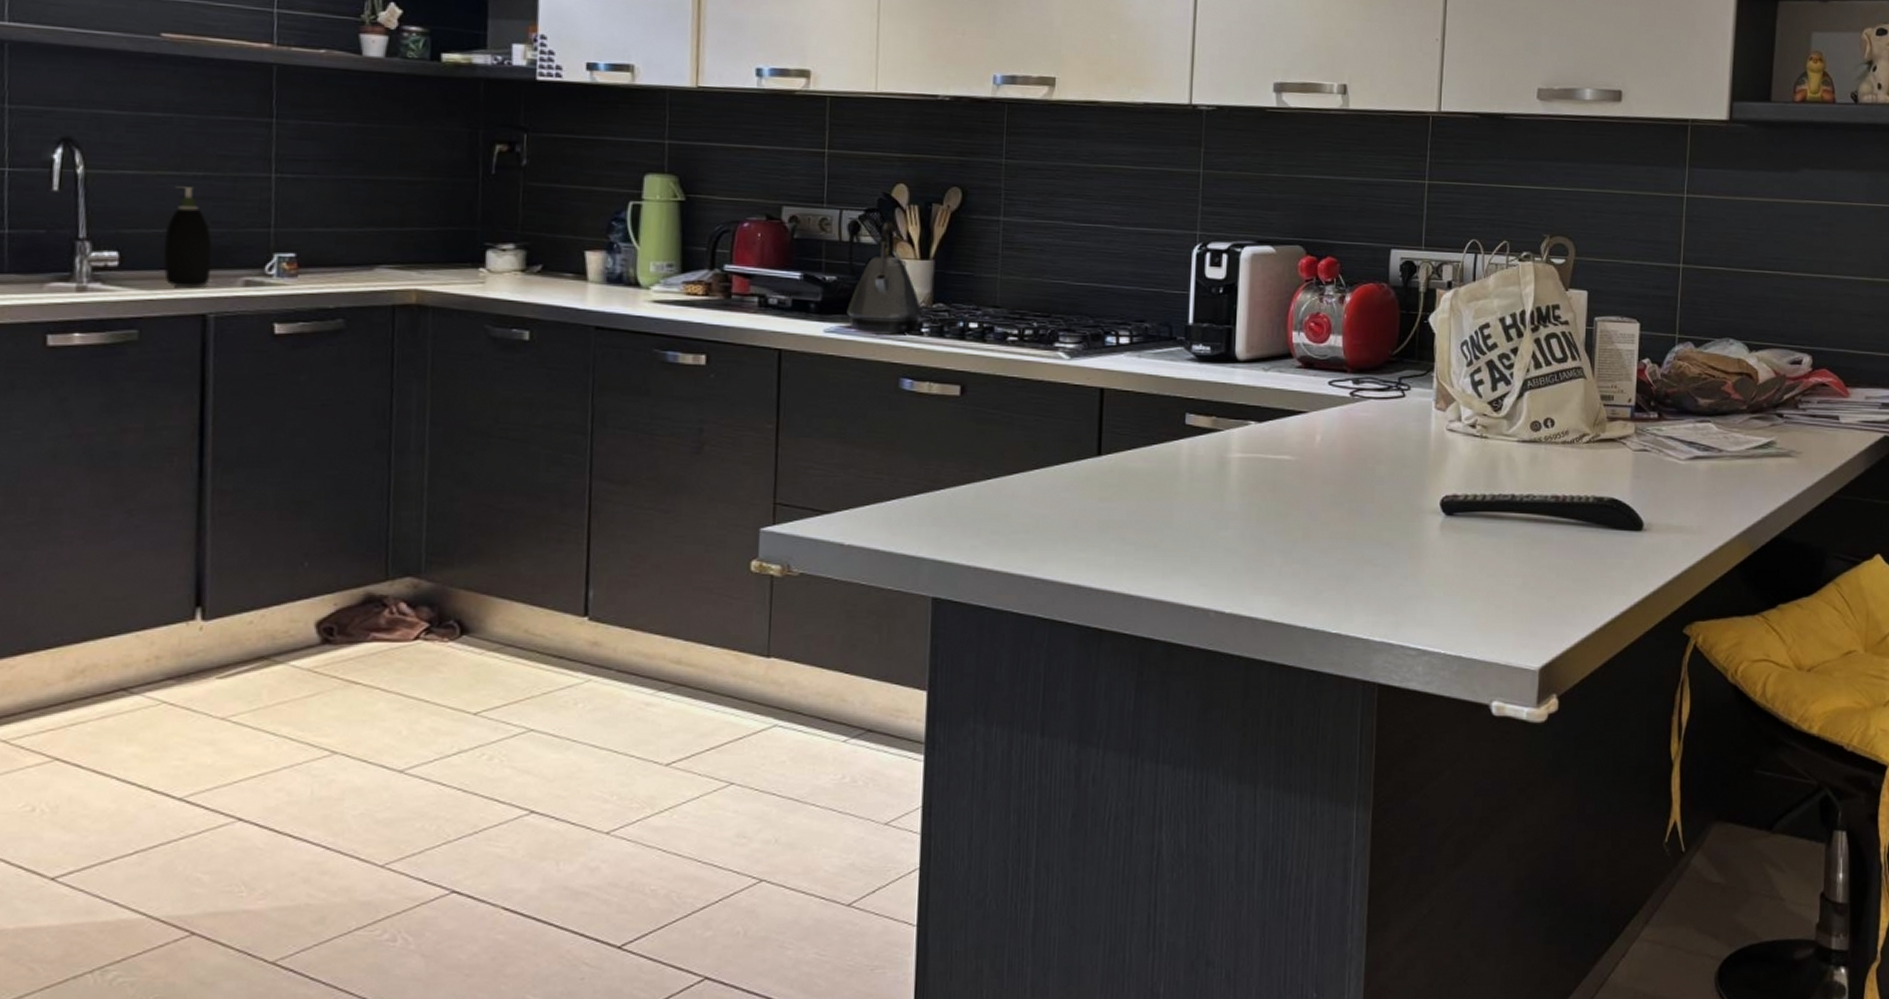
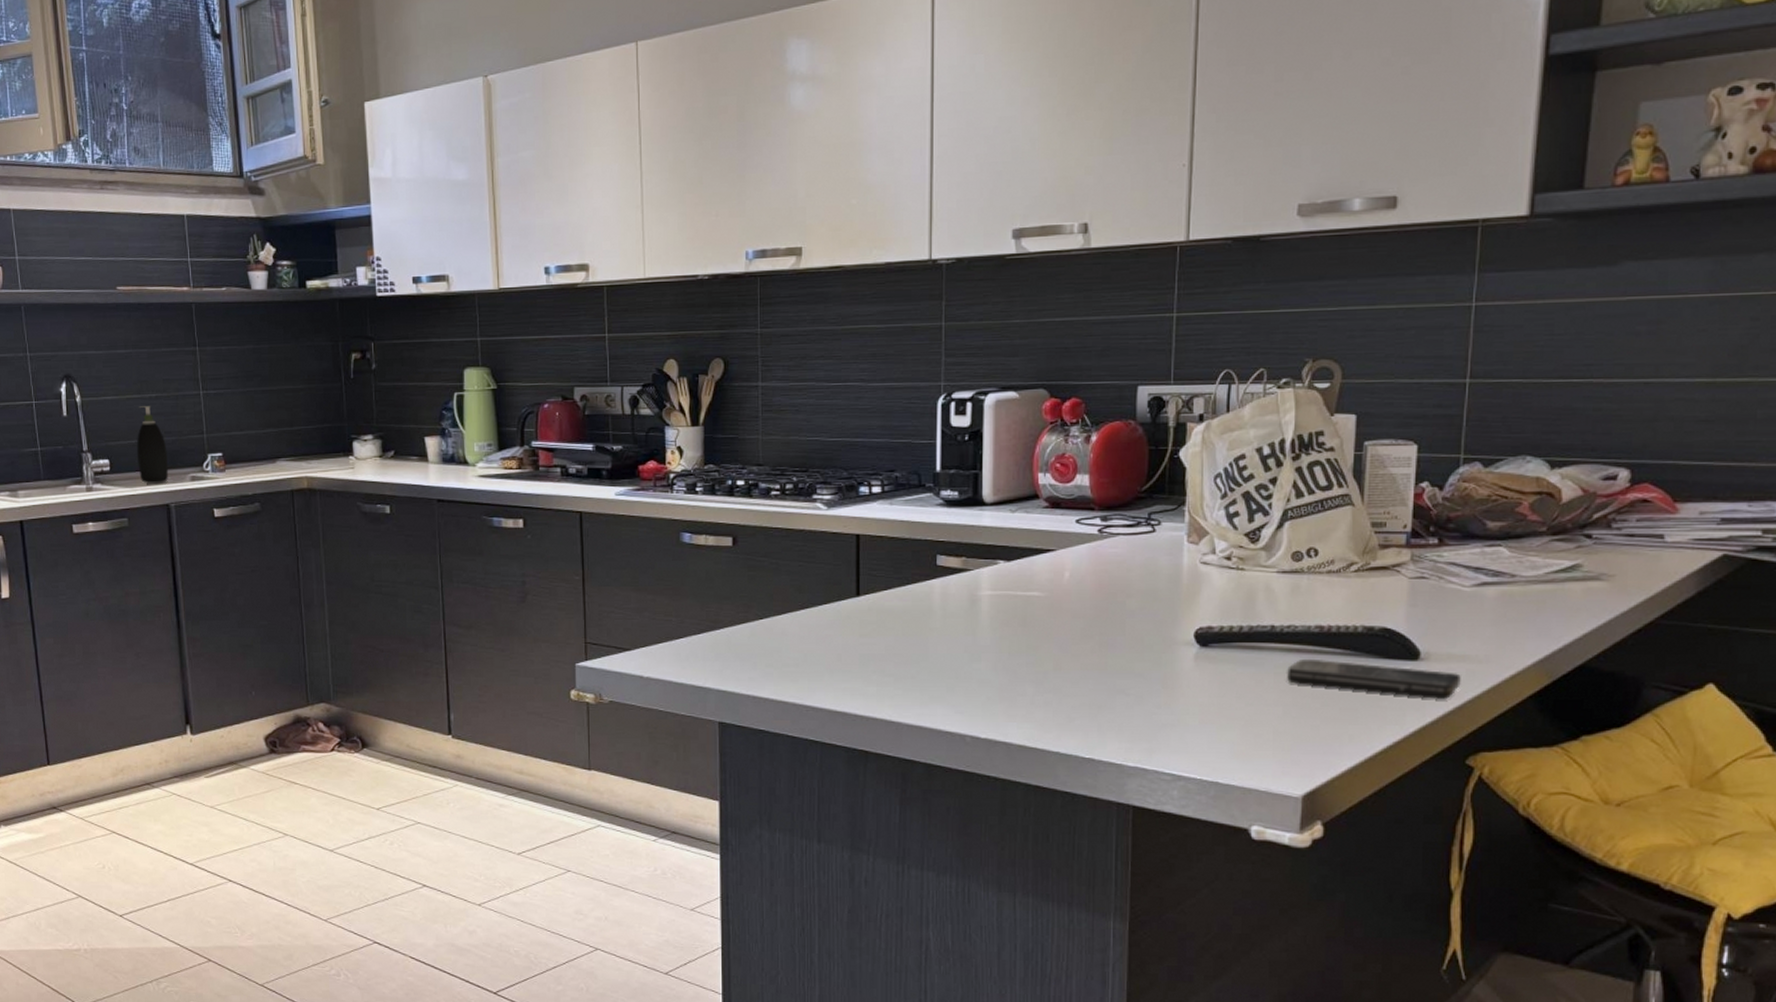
kettle: present [847,219,922,335] -> none [633,392,695,495]
mobile phone: none [1525,528,1678,570] -> present [1286,658,1461,700]

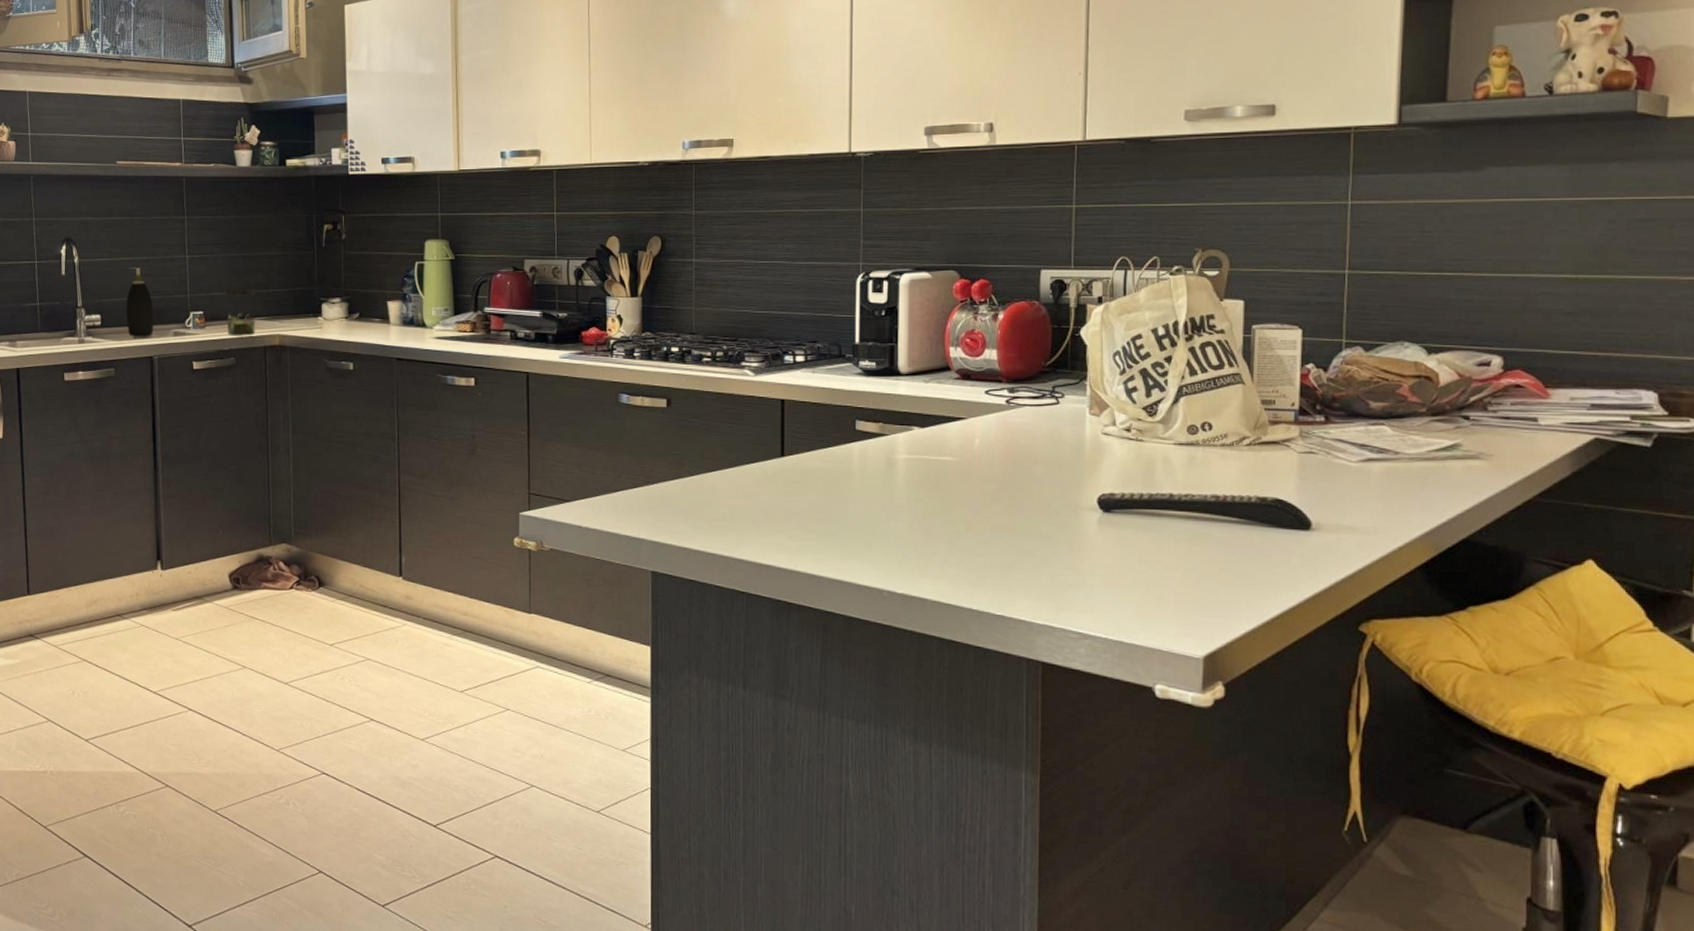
jar: none [245,426,281,480] -> present [225,288,255,336]
mobile phone: present [1286,658,1461,700] -> none [1185,526,1351,569]

